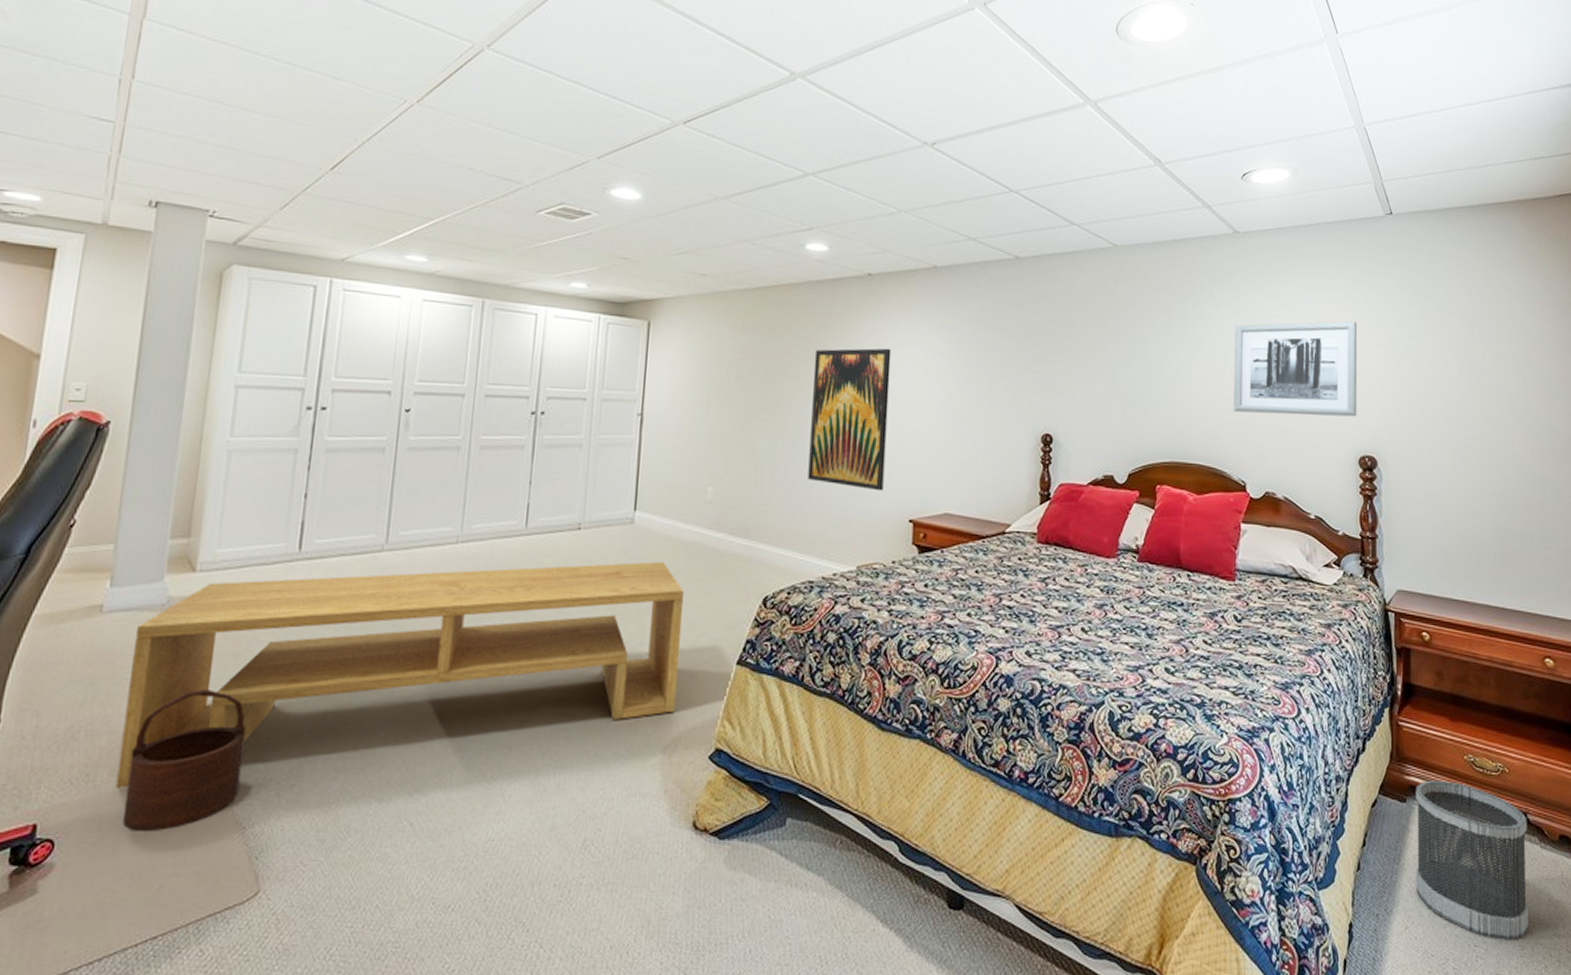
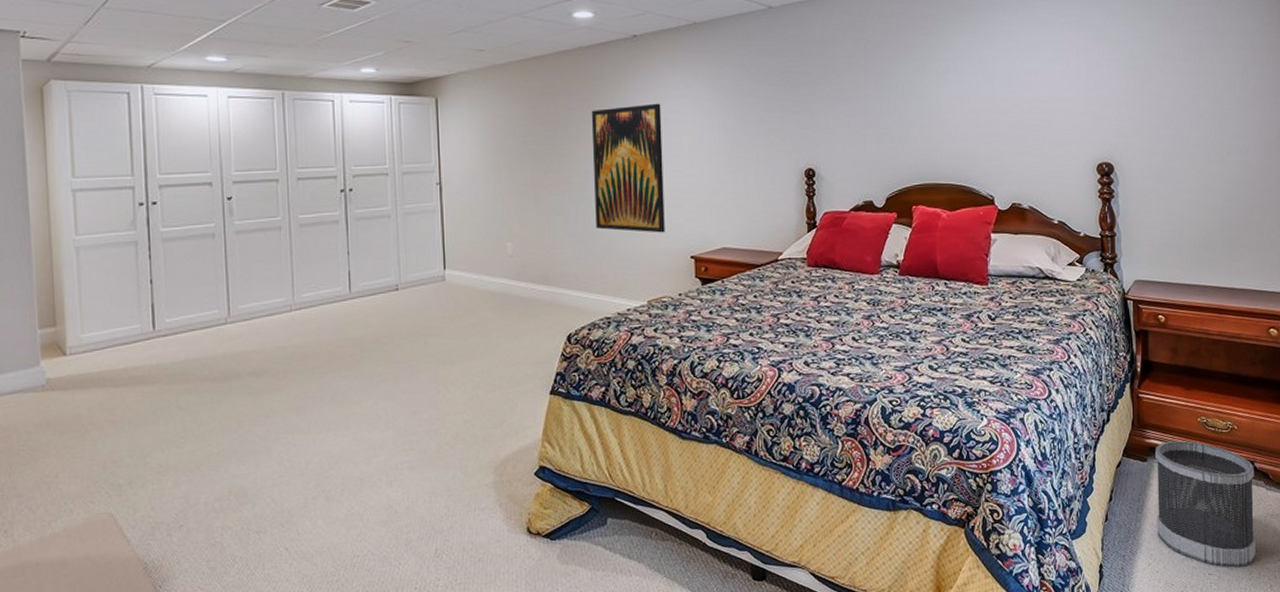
bench: present [115,562,684,788] -> none [25,312,501,541]
wooden bucket: present [122,688,246,831] -> none [39,452,136,573]
wall art: present [1233,321,1358,417] -> none [977,39,1094,133]

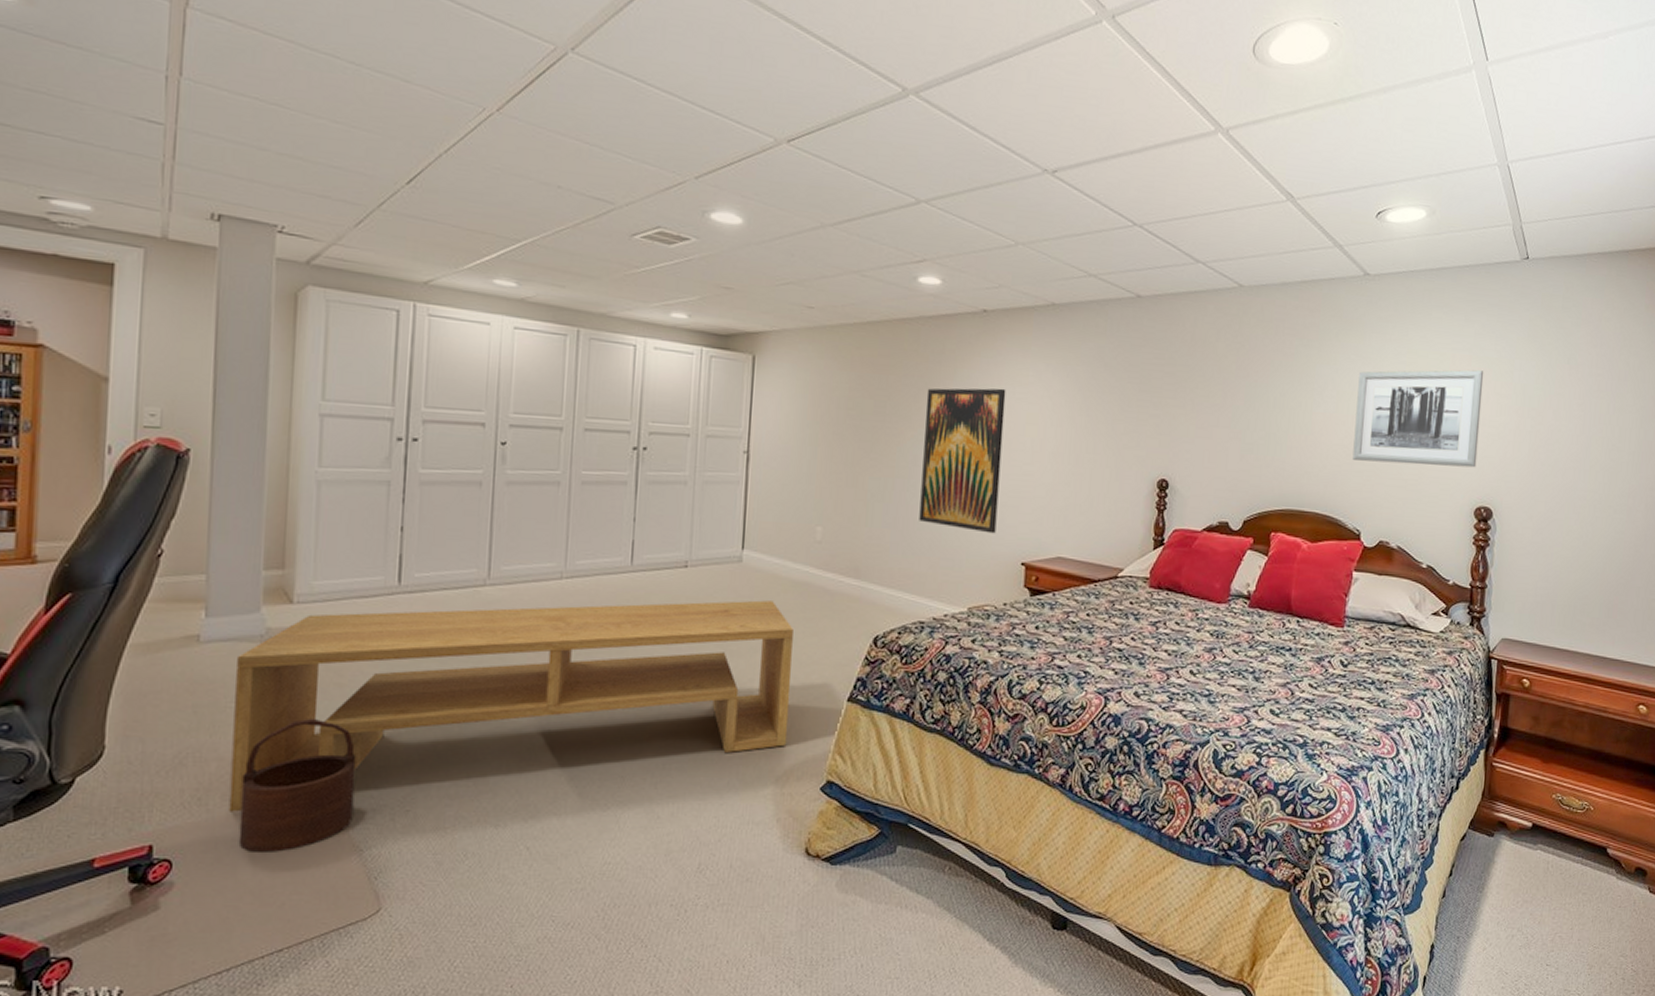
bench: none [25,312,501,541] -> present [228,600,793,812]
wooden bucket: none [39,452,136,573] -> present [238,718,357,852]
wall art: none [977,39,1094,133] -> present [1352,370,1484,468]
wastebasket: present [1155,440,1256,568] -> none [1496,816,1607,960]

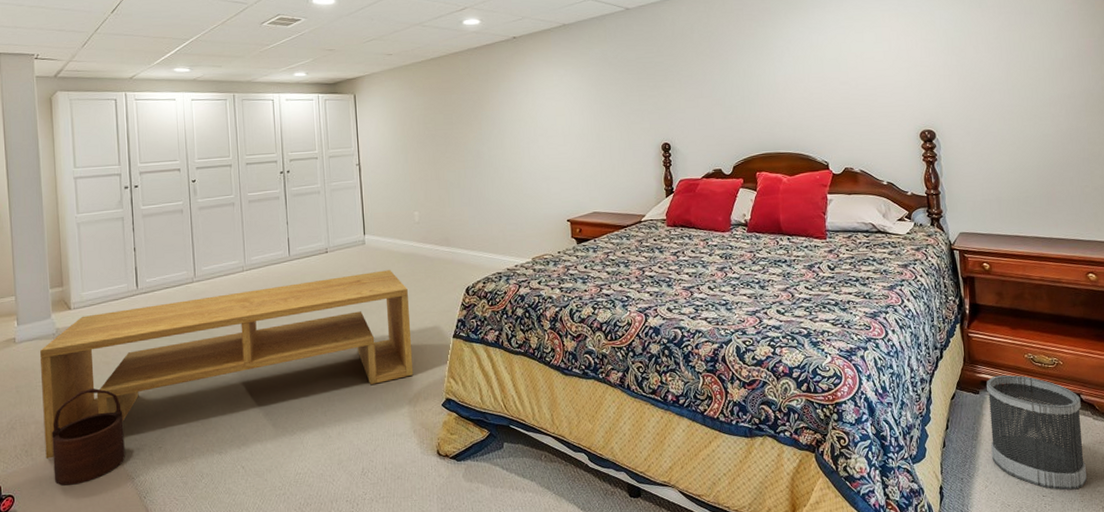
wall art: present [919,388,1006,534] -> none [480,92,545,201]
wall art: present [1352,370,1484,468] -> none [808,24,916,108]
wastebasket: none [1496,816,1607,960] -> present [986,375,1087,491]

